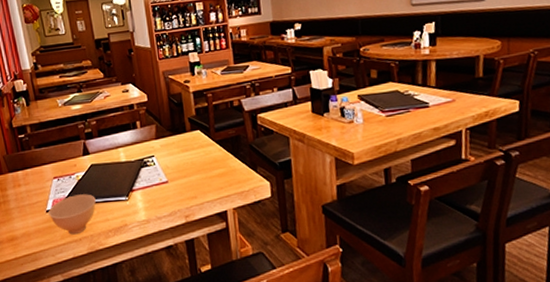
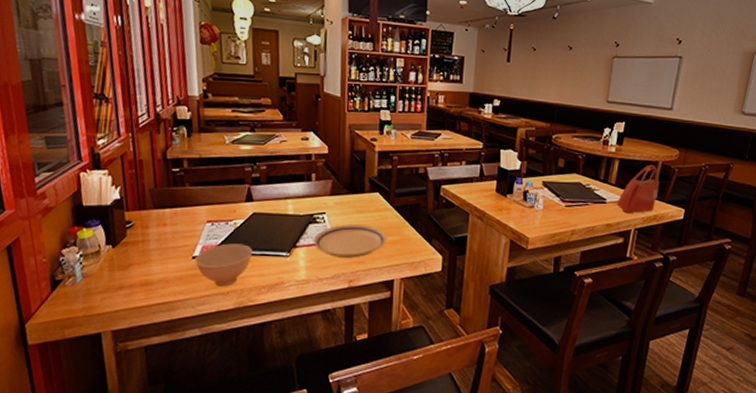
plate: none [147,162,214,196] -> present [313,224,387,258]
handbag: none [440,60,486,114] -> present [616,164,660,213]

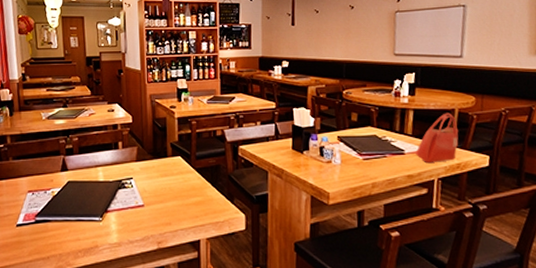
bowl: present [195,243,253,287] -> none [19,211,69,252]
plate: present [313,224,387,258] -> none [123,188,190,220]

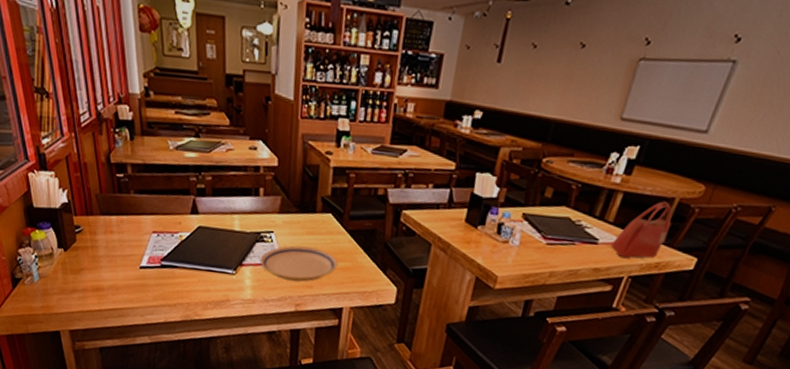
plate: none [123,188,190,220] -> present [260,245,338,282]

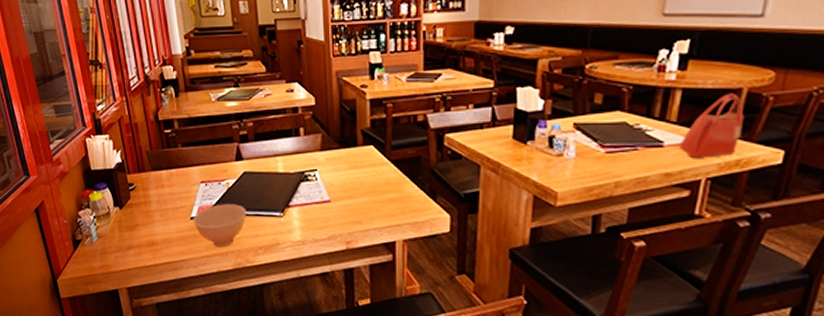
bowl: none [142,256,198,299] -> present [193,204,246,248]
plate: present [260,245,338,282] -> none [306,181,385,218]

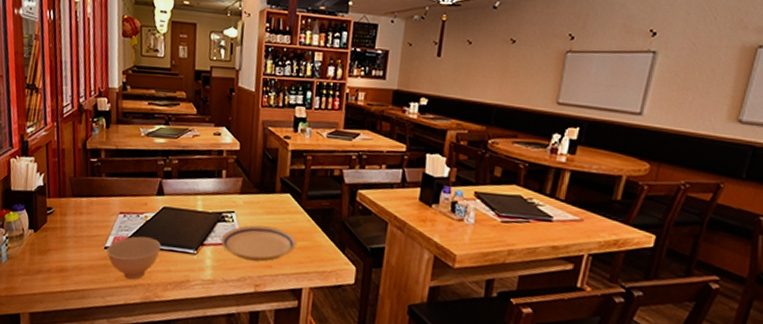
plate: none [306,181,385,218] -> present [220,225,297,262]
handbag: present [679,93,745,158] -> none [566,179,623,236]

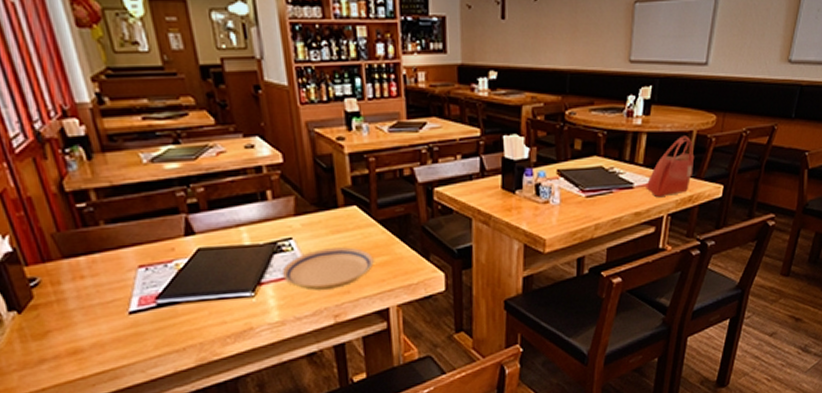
bowl: present [106,236,161,280] -> none [133,288,207,344]
handbag: none [566,179,623,236] -> present [646,135,695,197]

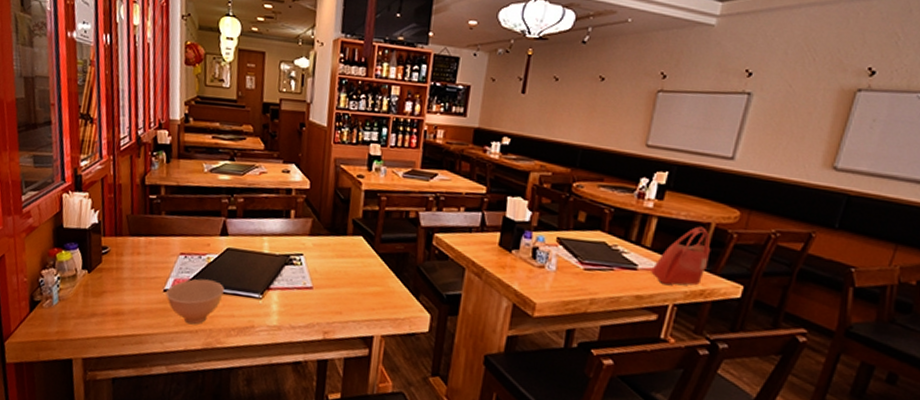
bowl: none [133,288,207,344] -> present [166,278,224,325]
plate: present [281,247,374,290] -> none [288,268,368,308]

